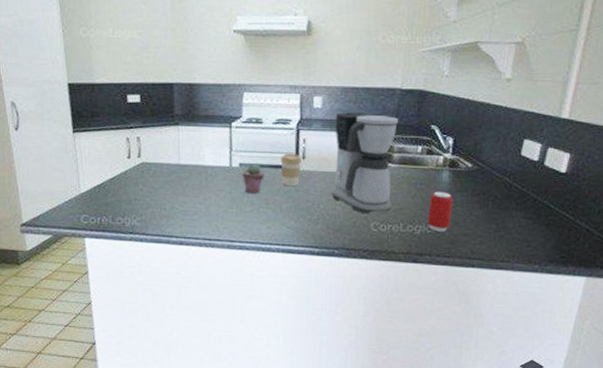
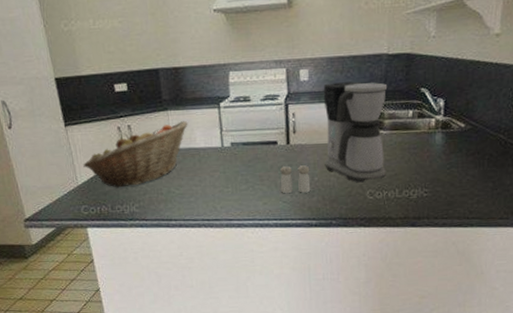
fruit basket: none [88,138,198,200] -> present [83,121,188,188]
potted succulent: present [242,162,265,194] -> none [234,141,257,172]
coffee cup: present [280,153,302,186] -> none [271,128,293,161]
salt and pepper shaker: none [286,191,316,220] -> present [280,165,311,194]
beverage can: present [428,191,454,232] -> none [423,154,448,194]

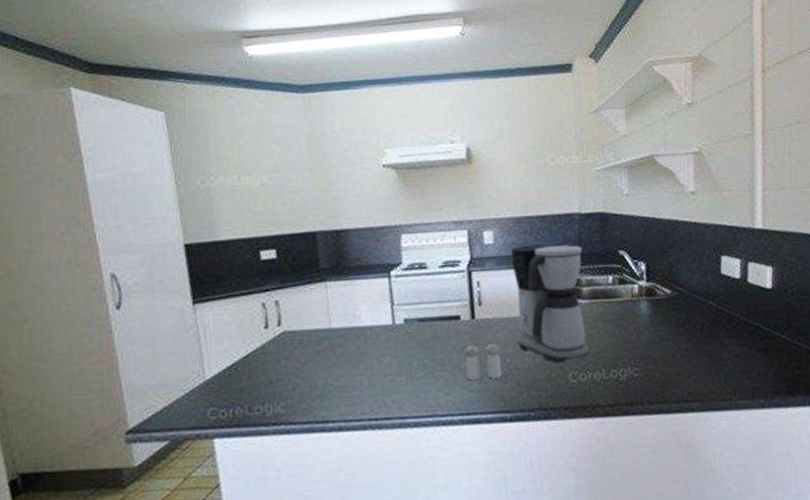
fruit basket: present [83,121,188,188] -> none [214,294,352,382]

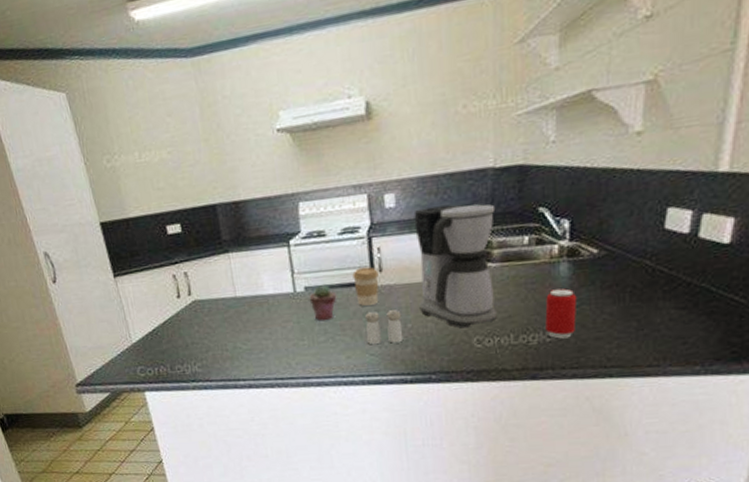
potted succulent: none [408,316,437,355] -> present [309,284,337,321]
coffee cup: none [452,300,478,340] -> present [352,266,379,306]
beverage can: none [631,325,658,374] -> present [545,288,577,339]

